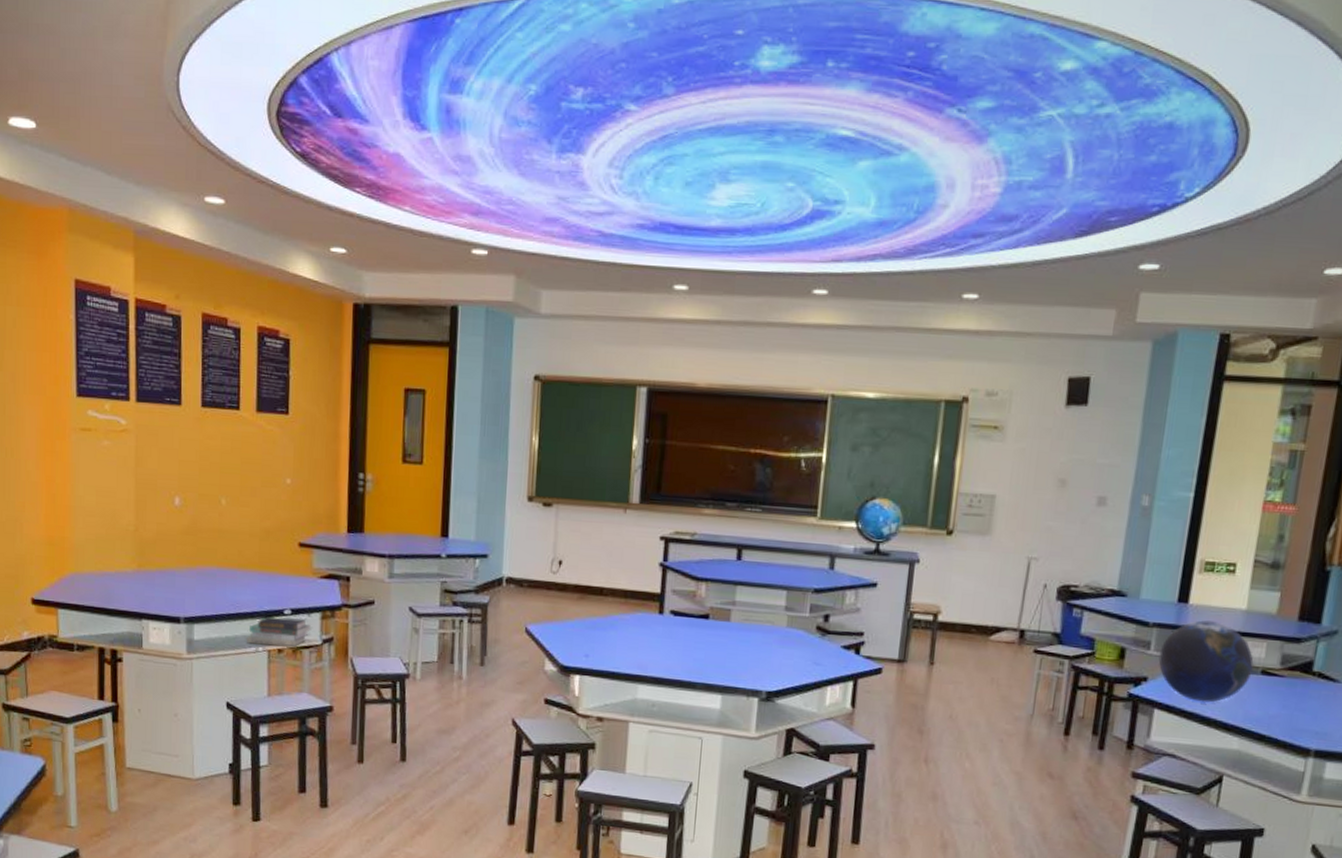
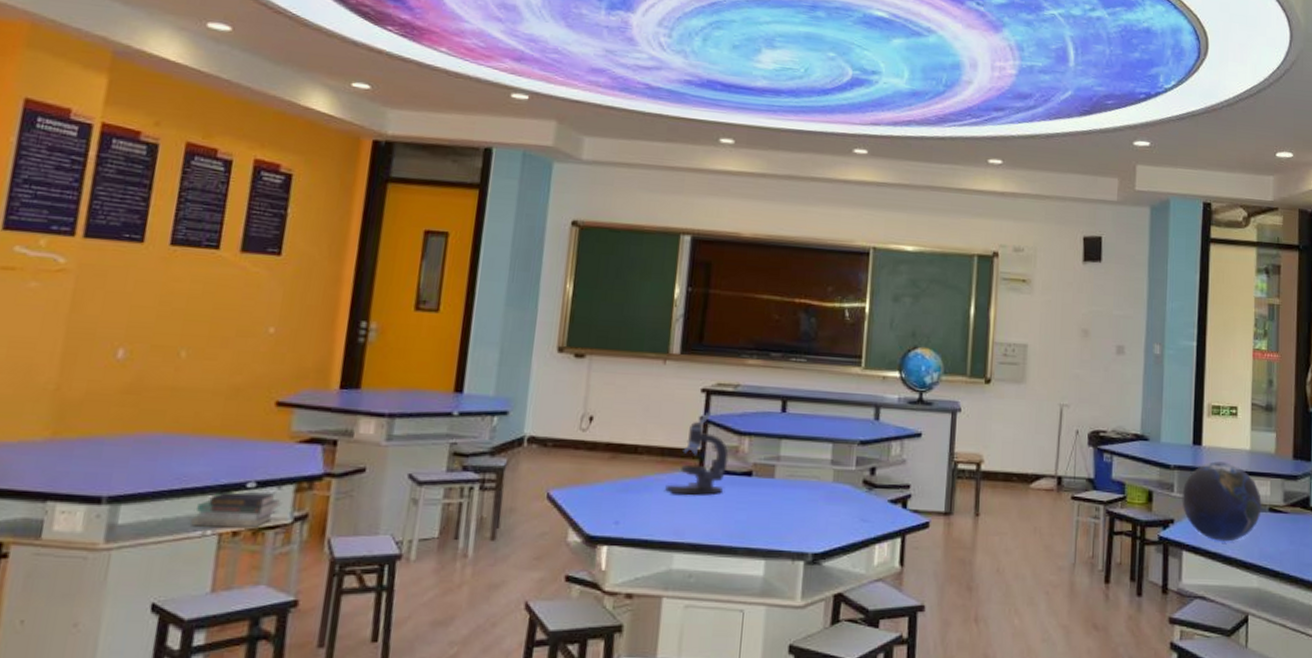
microscope: none [629,559,687,635] -> present [665,412,729,496]

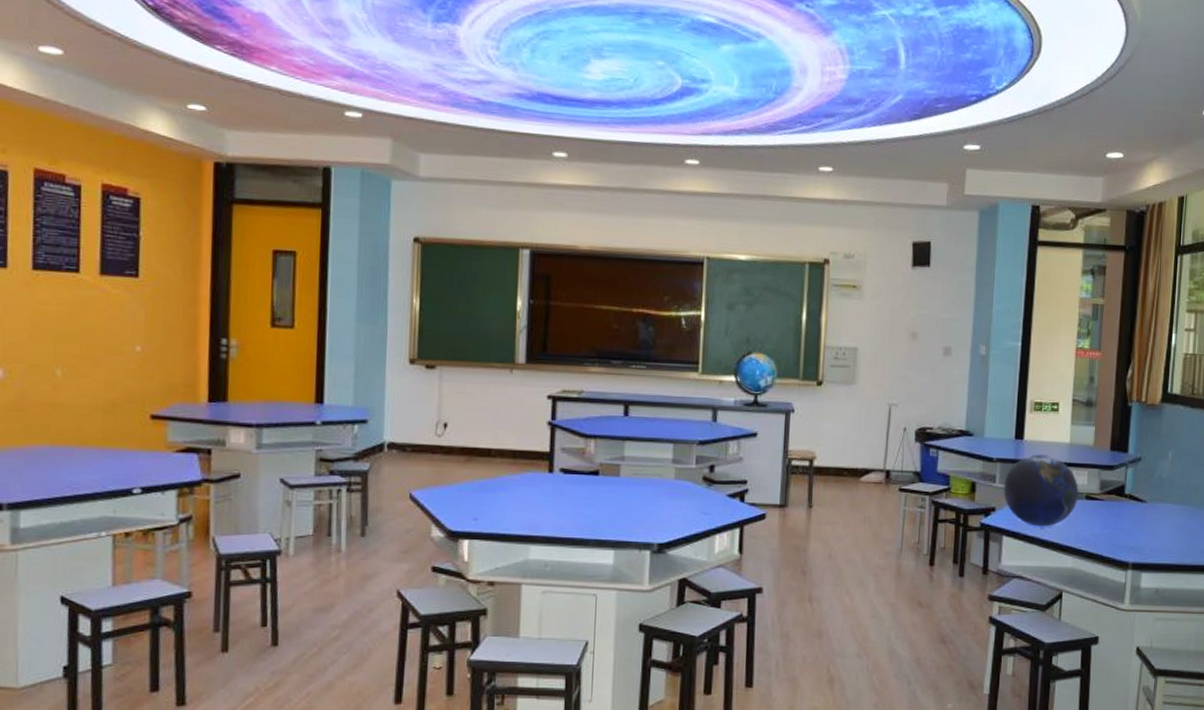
books: present [191,491,280,528] -> none [86,497,165,530]
microscope: present [665,412,729,496] -> none [519,417,576,494]

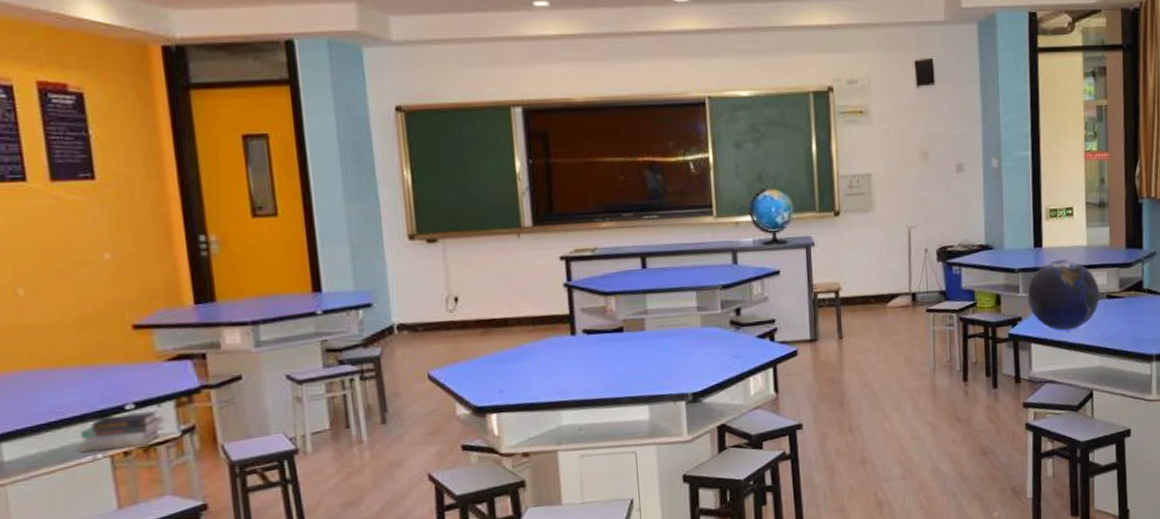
books: none [86,497,165,530] -> present [79,411,164,453]

